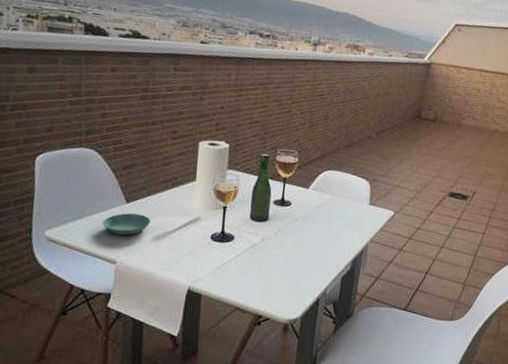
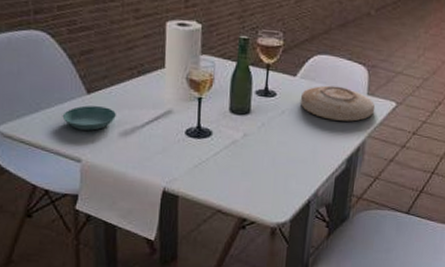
plate: none [311,196,377,228] -> present [300,85,376,122]

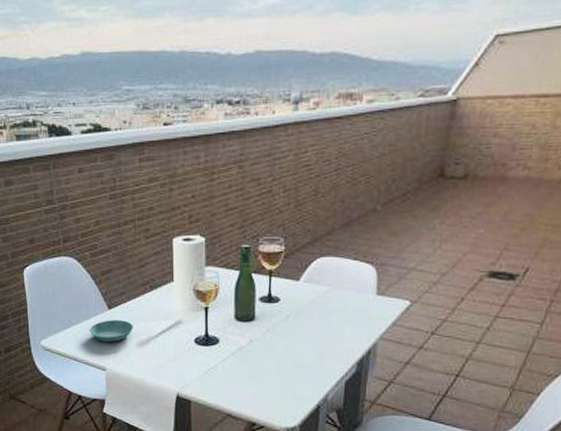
plate: present [300,85,376,122] -> none [304,287,387,323]

